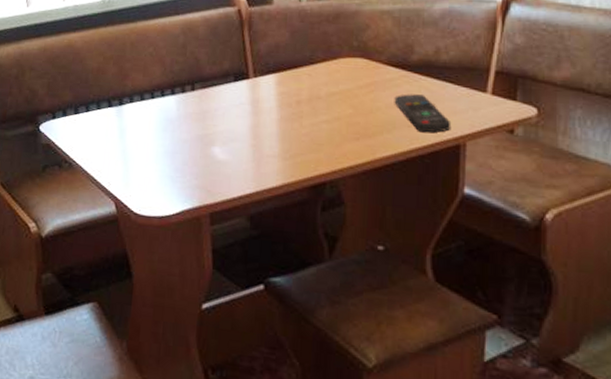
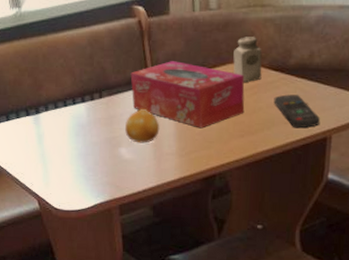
fruit: none [219,103,260,143] -> present [125,108,160,144]
tissue box: none [227,53,360,129] -> present [130,61,245,129]
salt shaker: none [345,29,380,80] -> present [233,37,262,83]

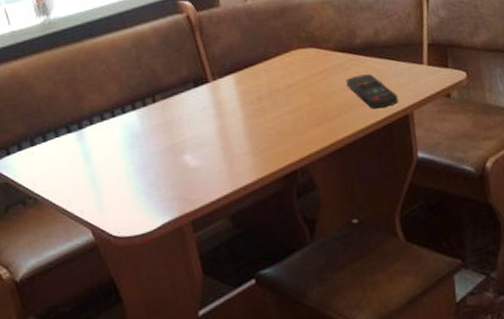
fruit: present [125,108,160,144] -> none [186,108,227,147]
tissue box: present [130,61,245,129] -> none [185,53,317,122]
salt shaker: present [233,37,262,83] -> none [295,20,329,69]

